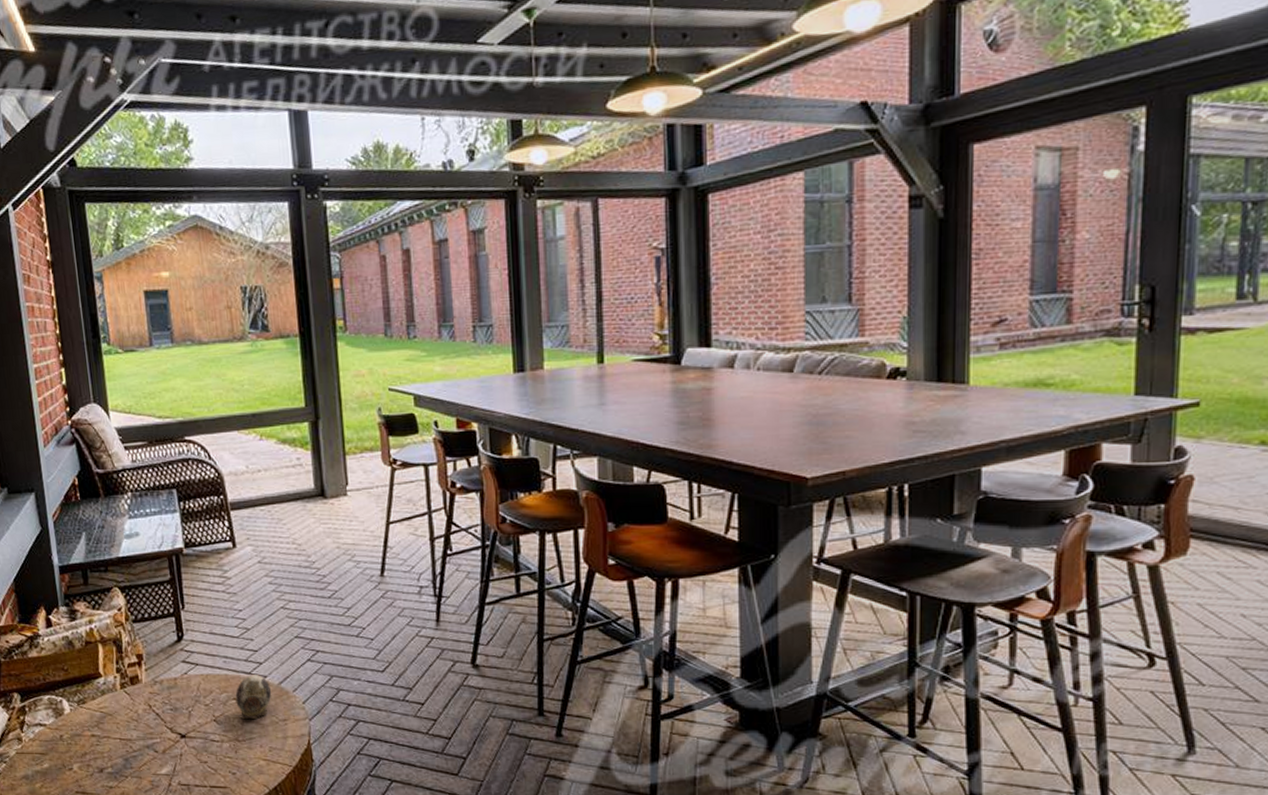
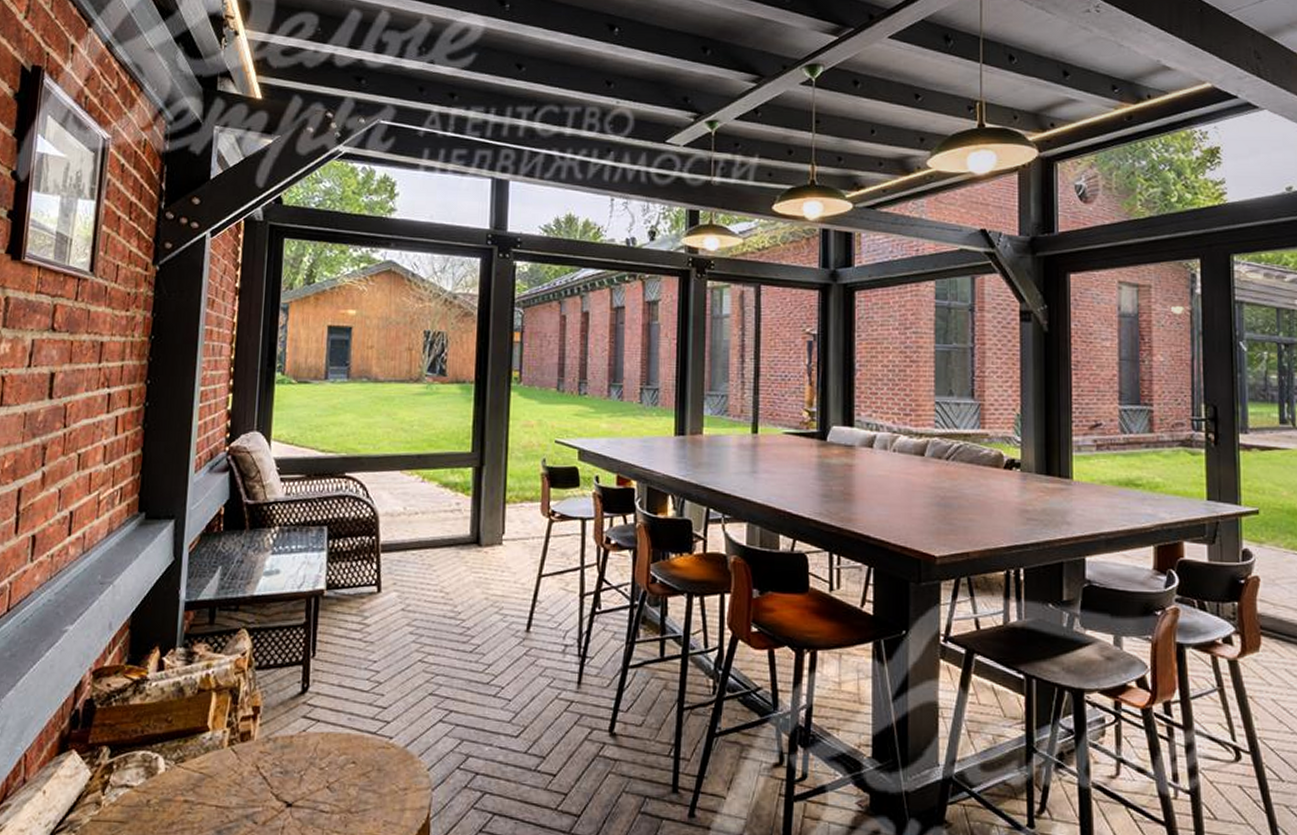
decorative egg: present [235,675,272,720] -> none [354,735,396,788]

